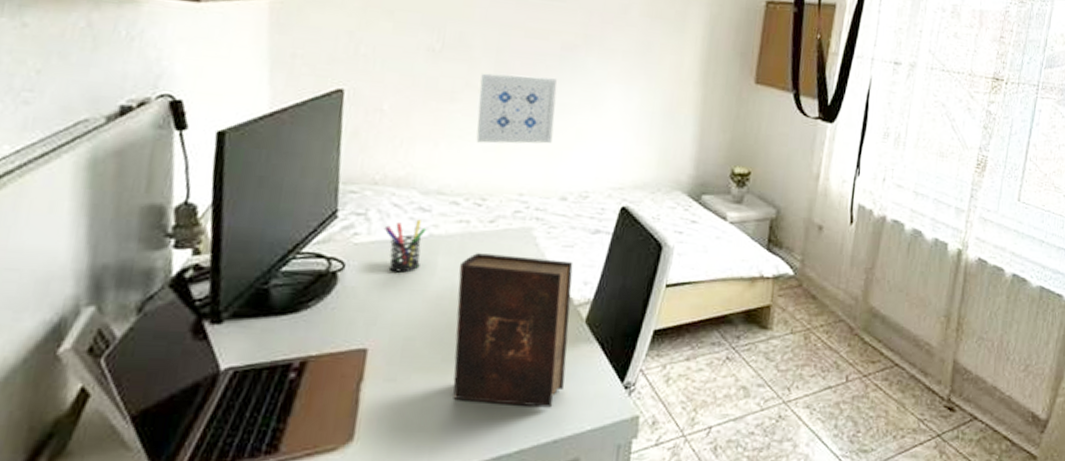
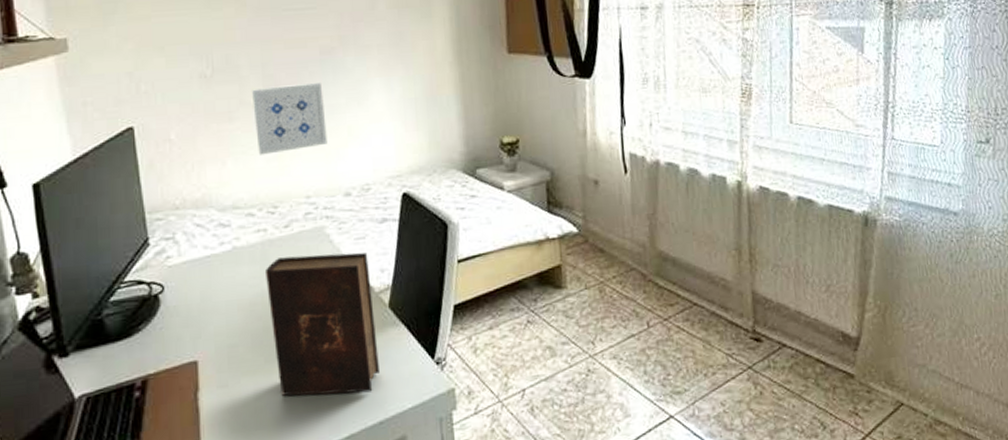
pen holder: present [383,219,427,273] -> none [192,235,230,287]

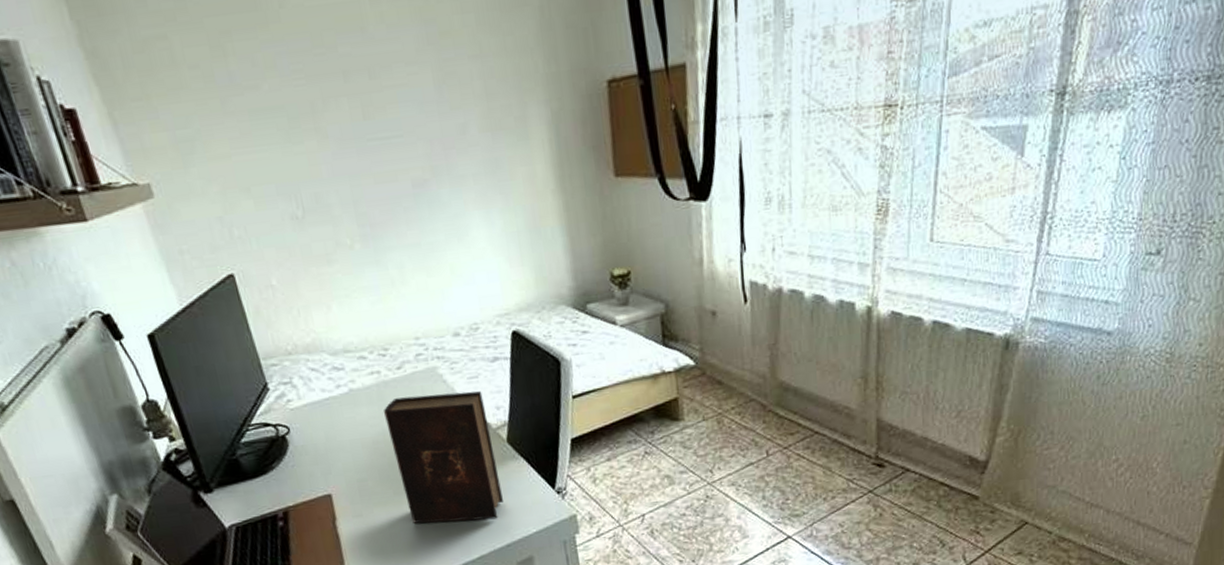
wall art: present [252,82,327,155] -> none [347,218,431,298]

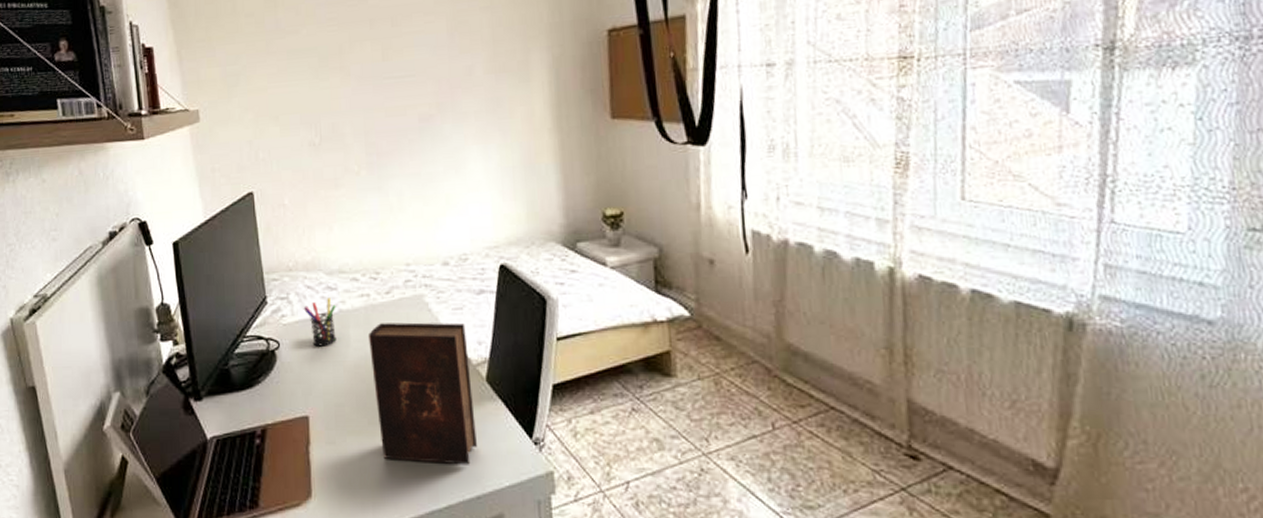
pen holder: none [310,378,350,428] -> present [303,297,336,347]

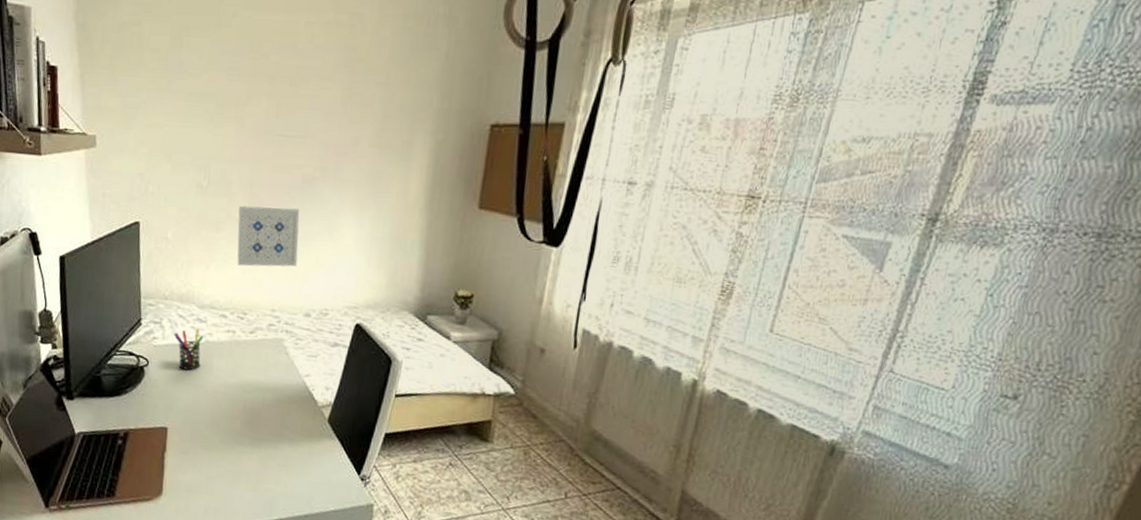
wall art: none [356,149,426,222] -> present [237,205,300,267]
bible: present [367,322,477,465] -> none [228,358,317,489]

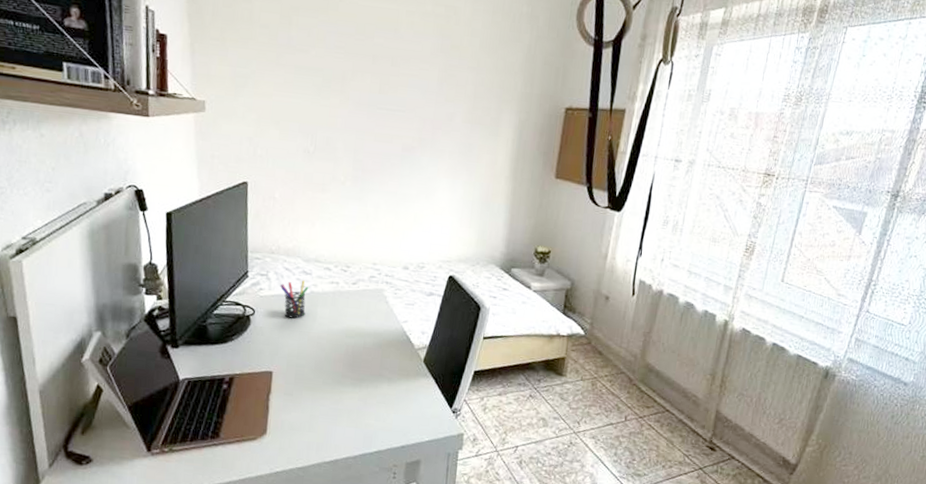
wall art: present [237,205,300,267] -> none [341,169,400,226]

